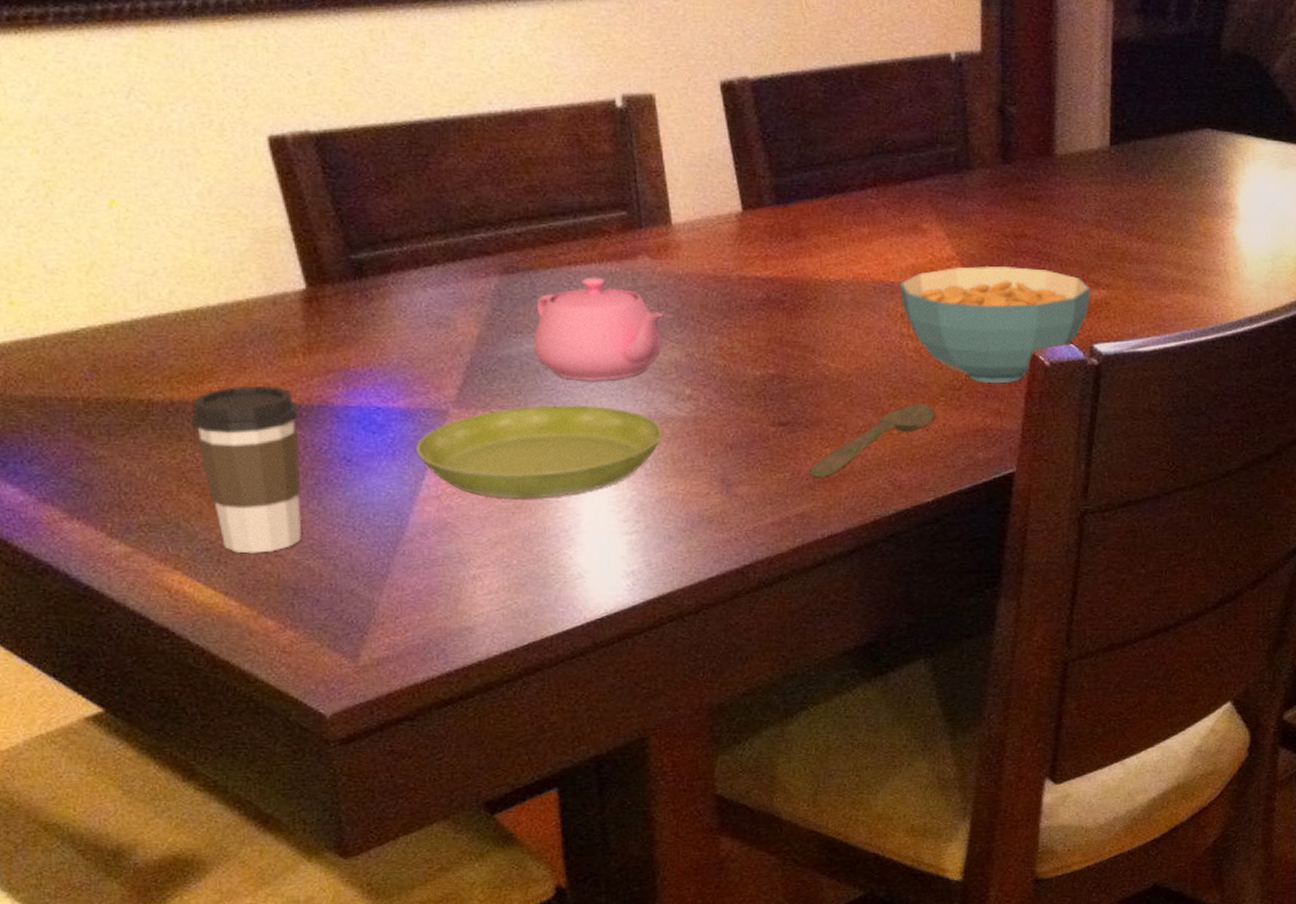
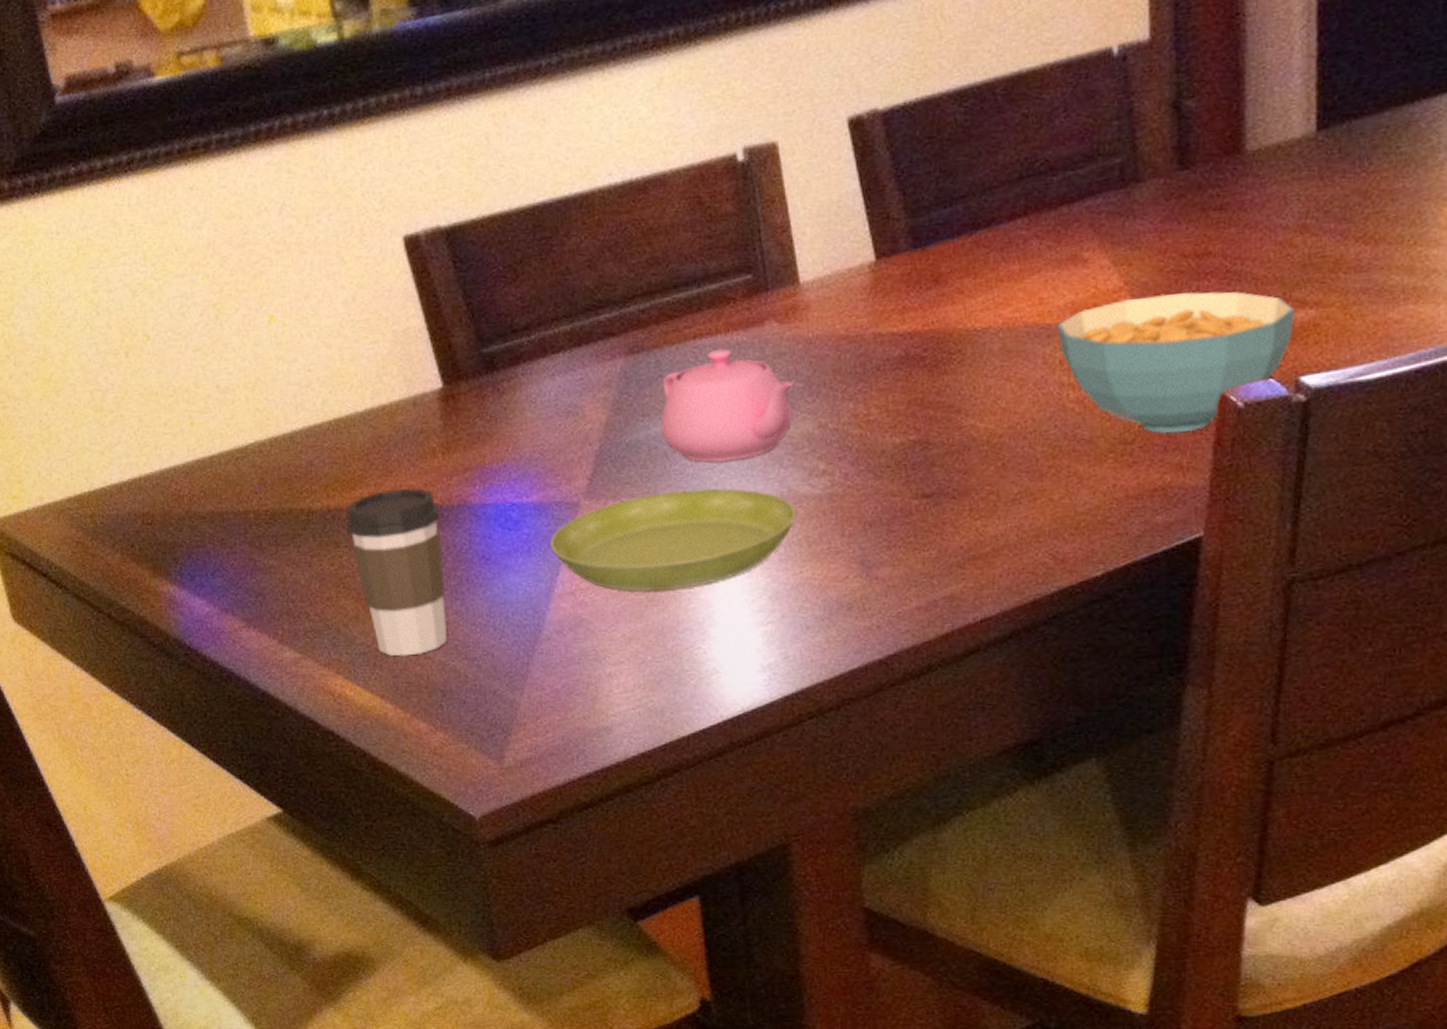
spoon: present [809,403,935,477] -> none [957,462,1103,554]

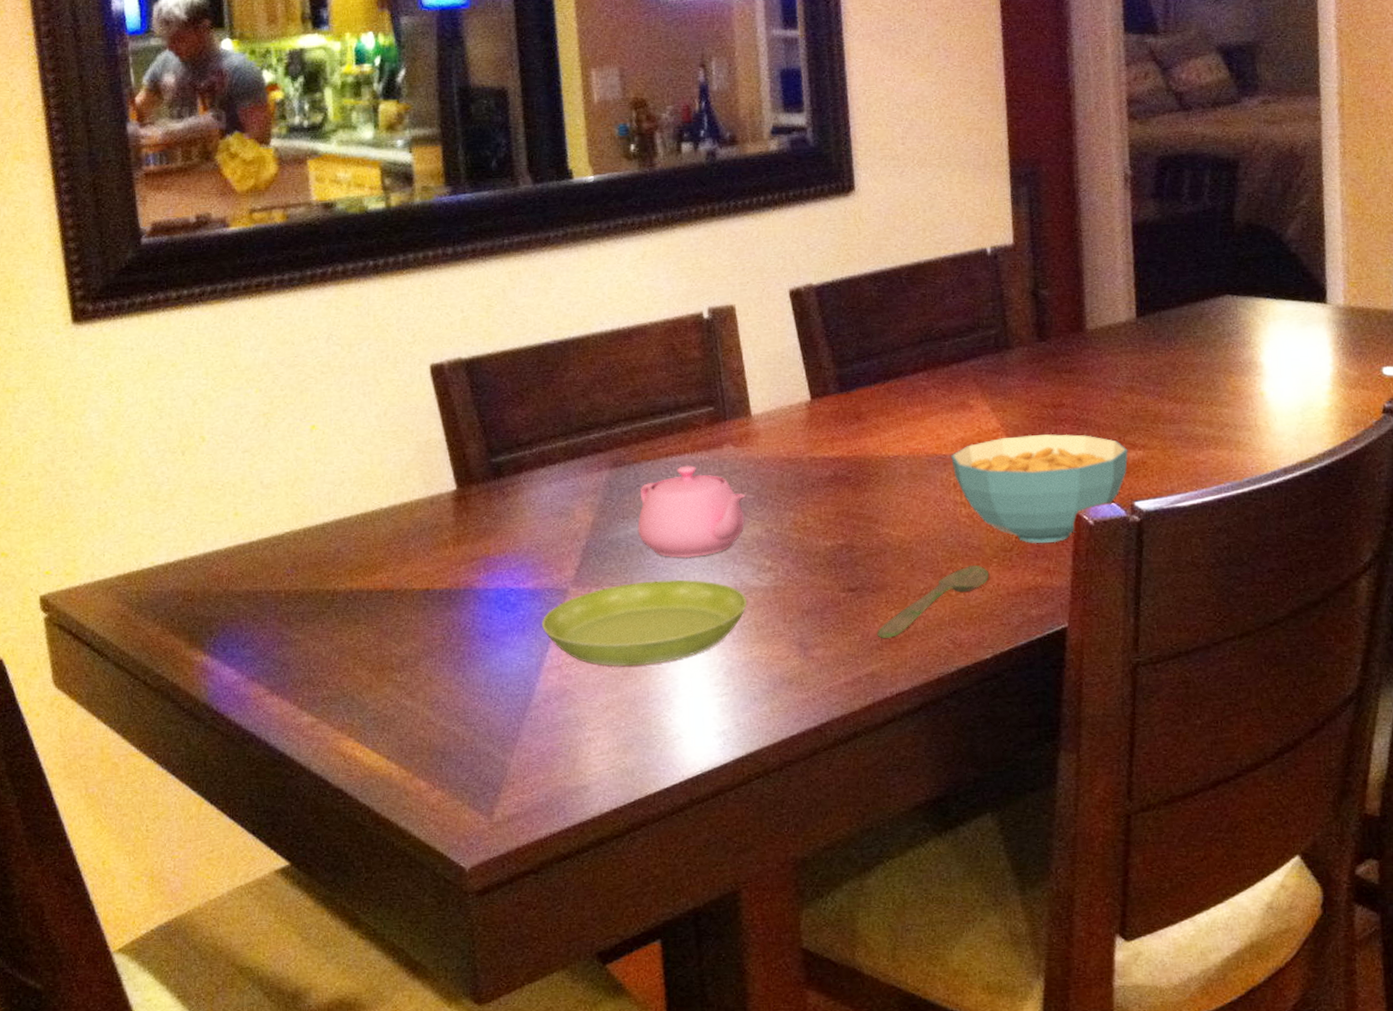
coffee cup: present [346,488,448,657] -> none [366,574,450,722]
spoon: none [957,462,1103,554] -> present [877,565,990,638]

